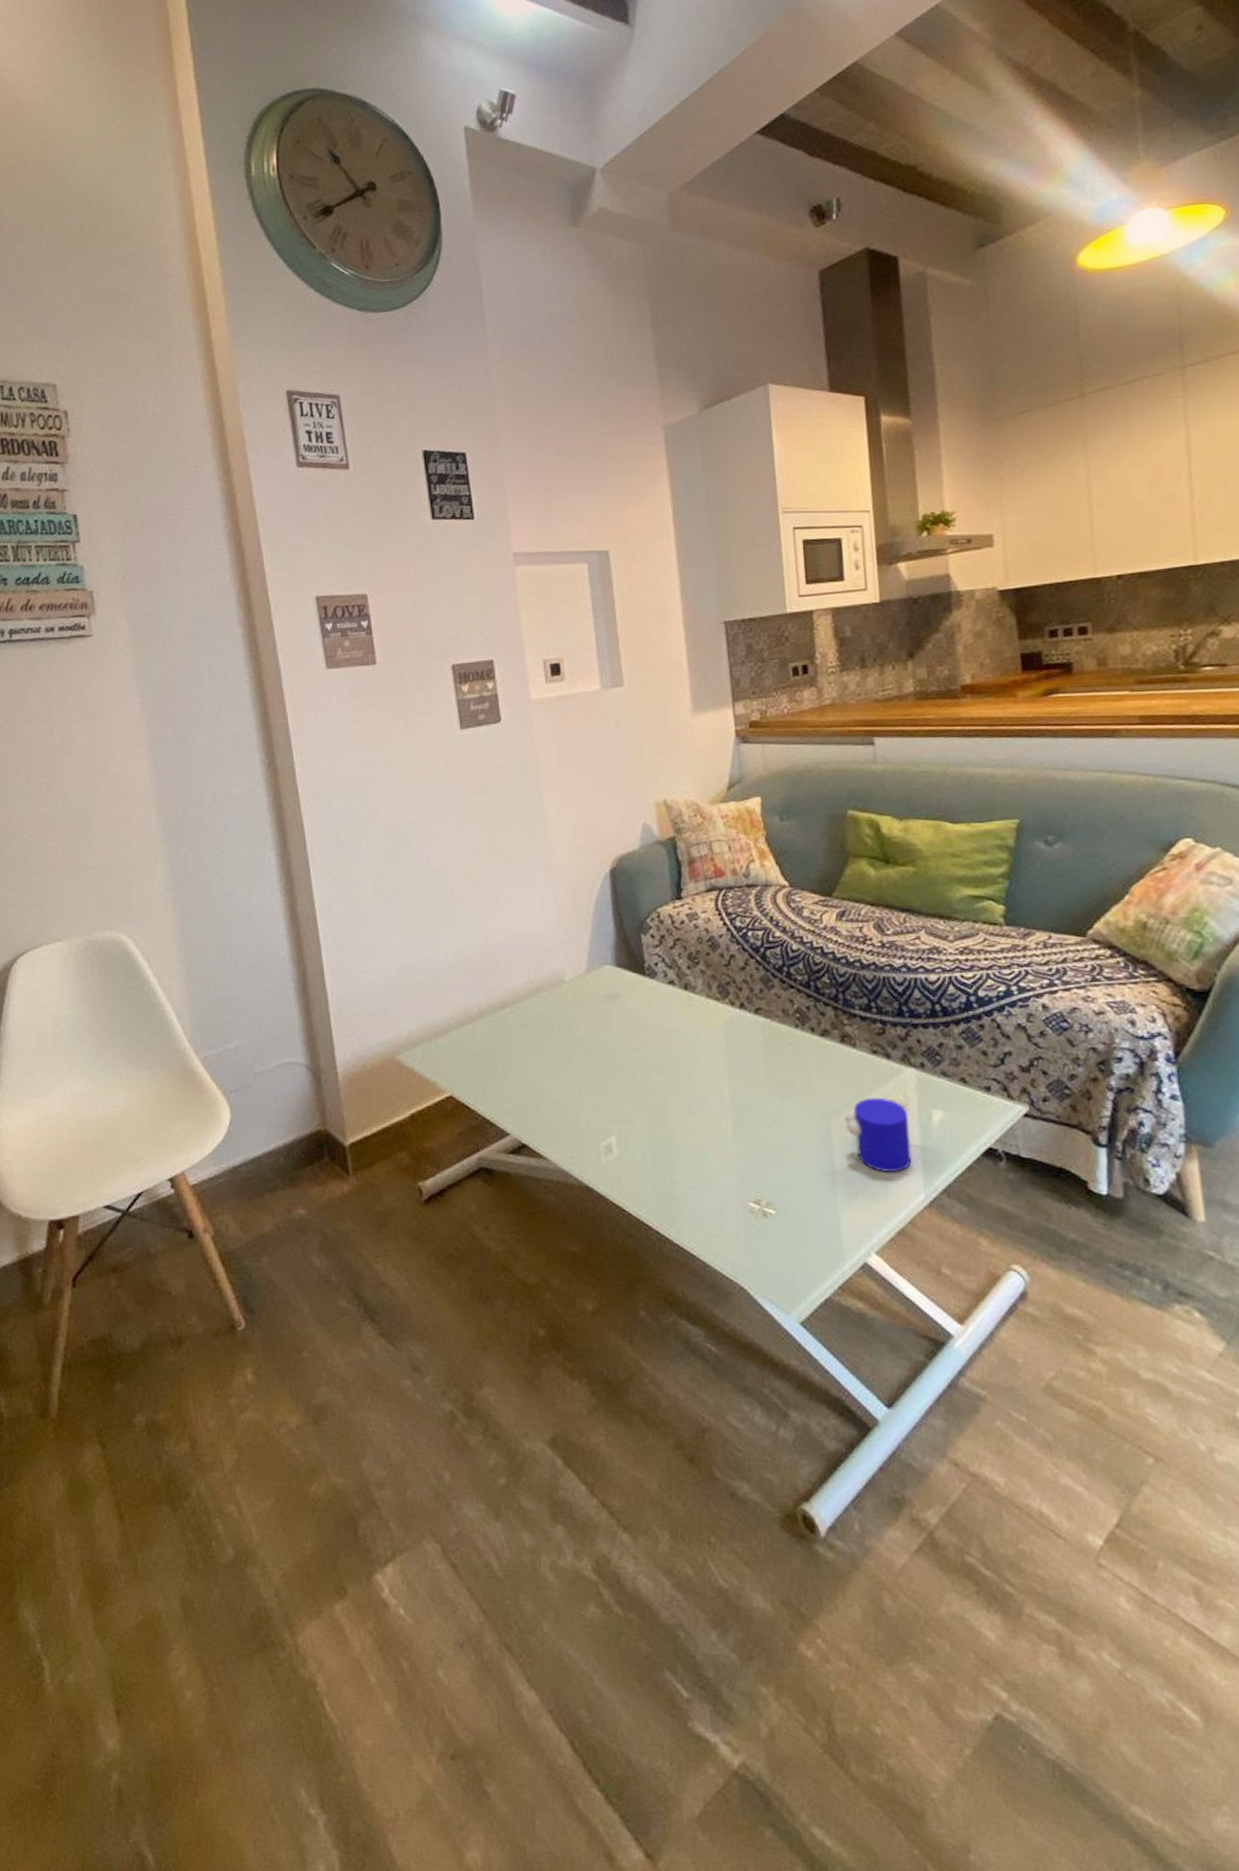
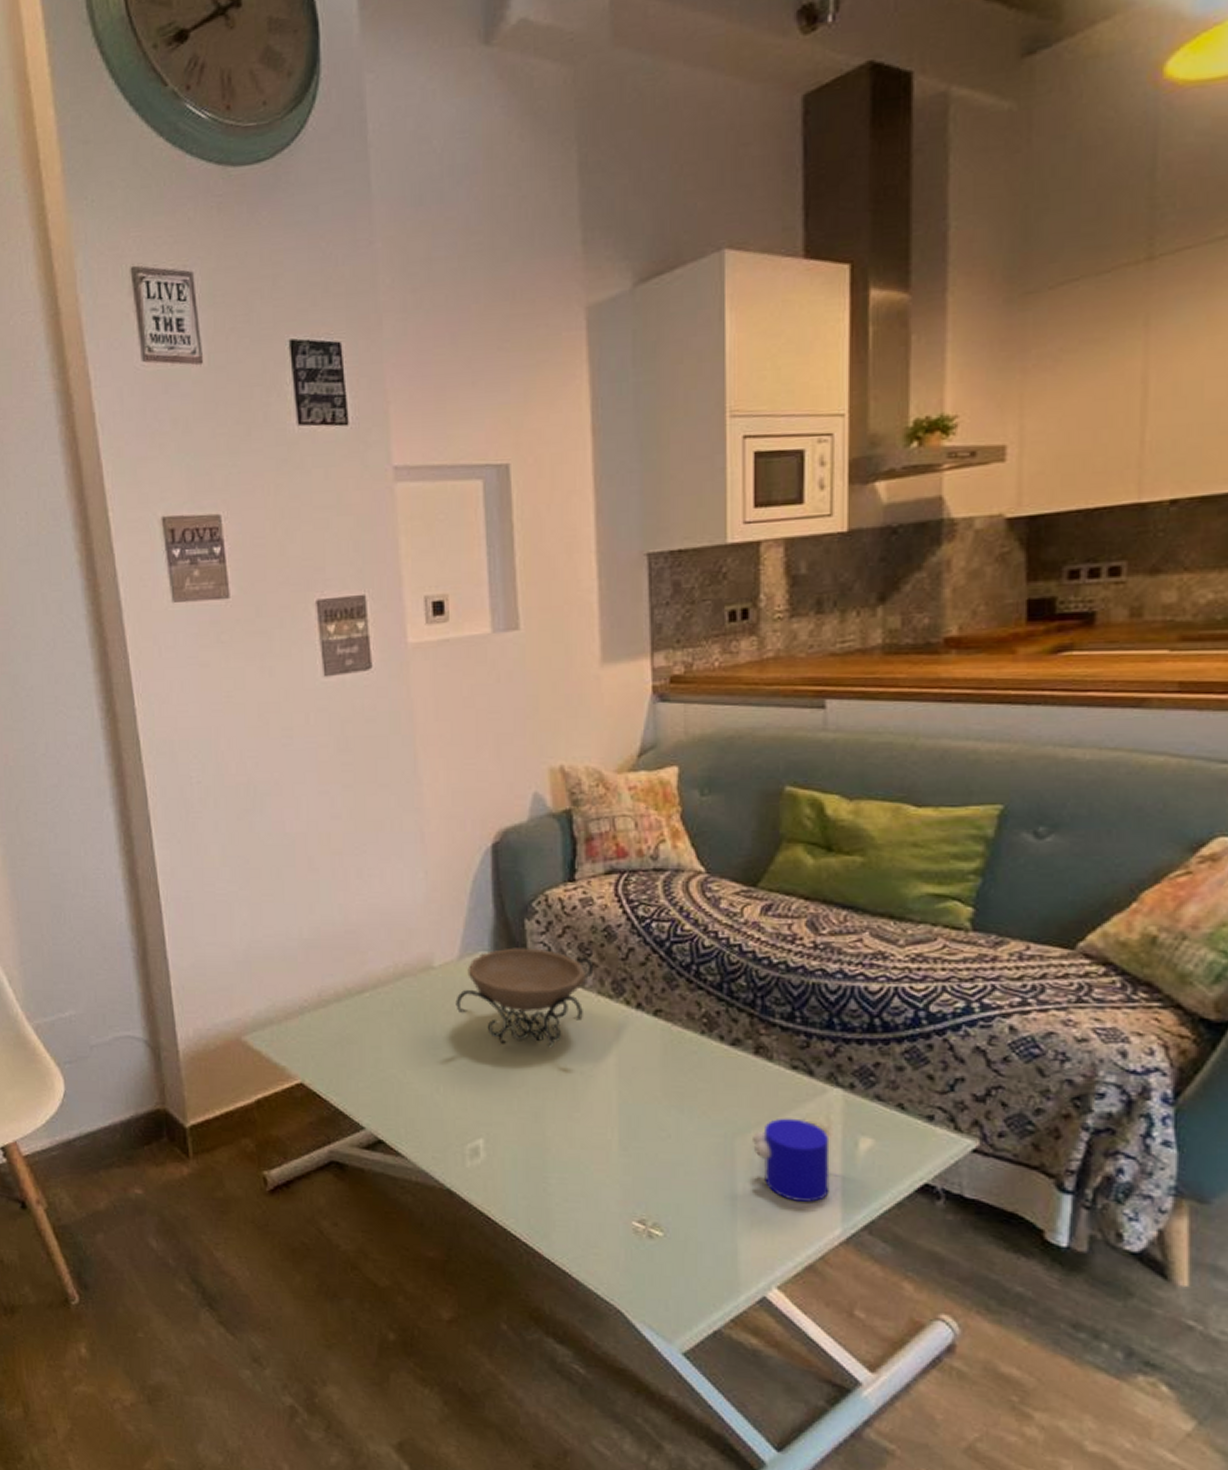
decorative bowl: none [585,959,702,1049] -> present [455,948,594,1049]

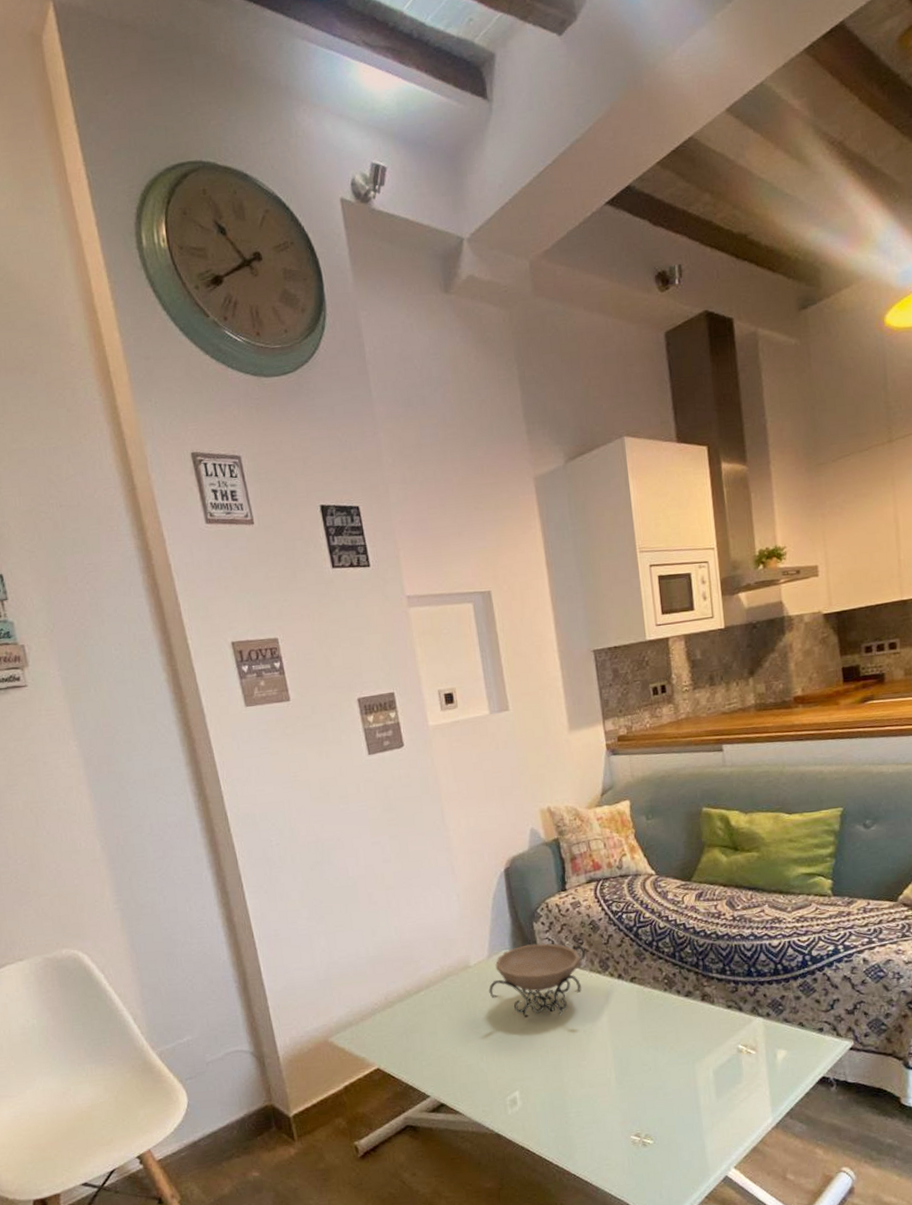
cup: present [753,1118,830,1202] -> none [707,1043,761,1103]

